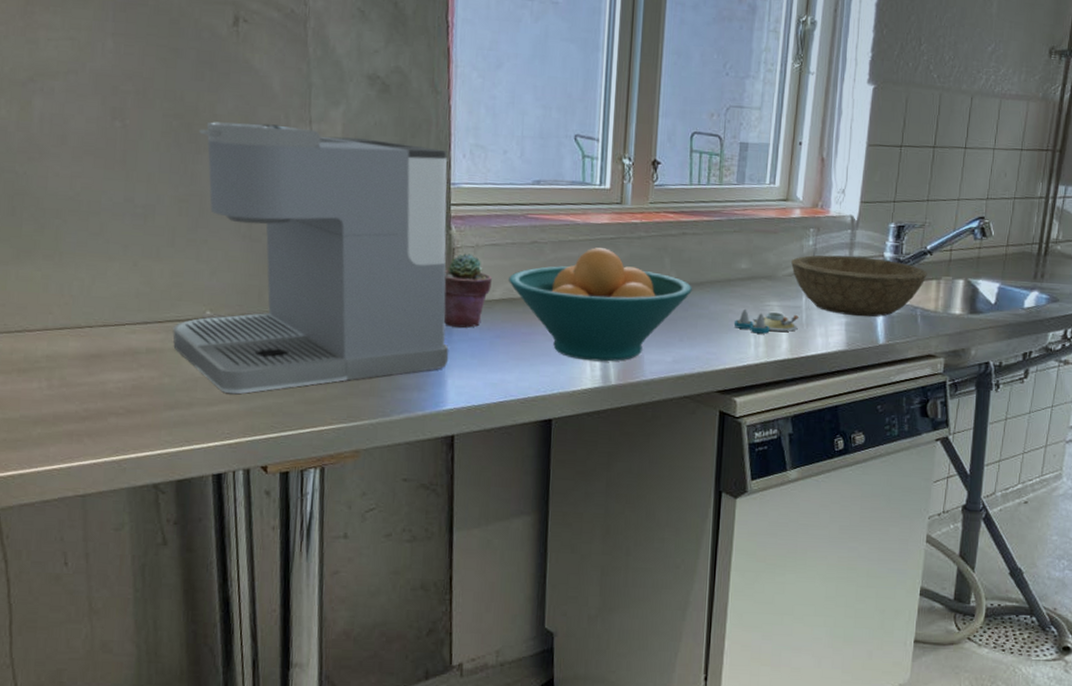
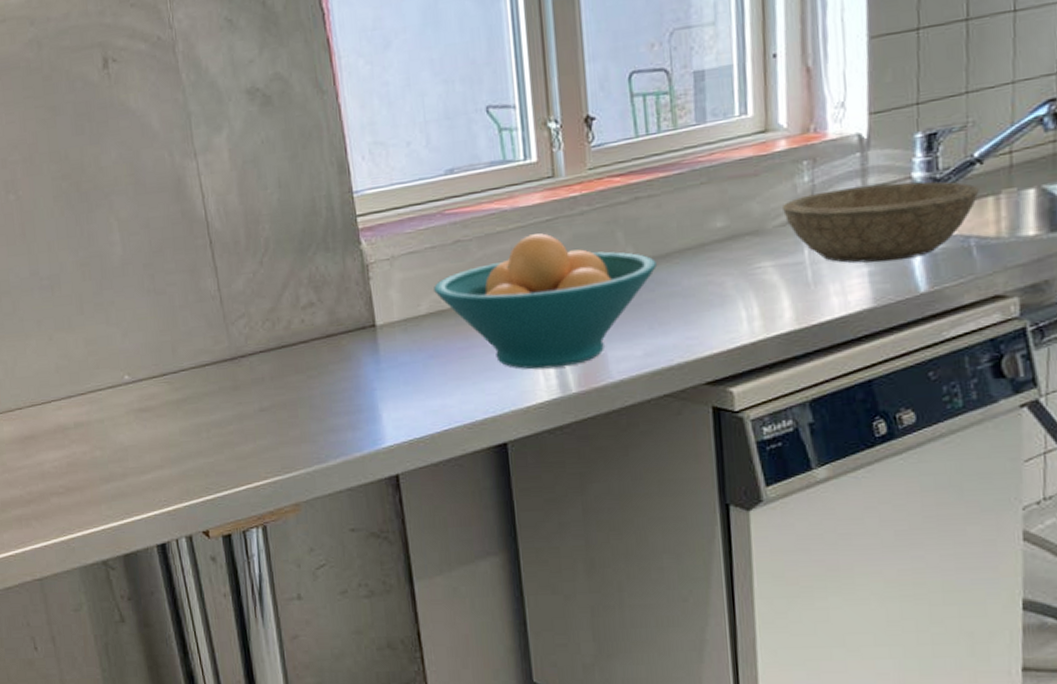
coffee maker: present [173,122,449,395] -> none [88,155,380,460]
potted succulent: present [443,253,492,328] -> none [361,267,416,354]
salt and pepper shaker set: present [733,308,799,334] -> none [716,272,803,305]

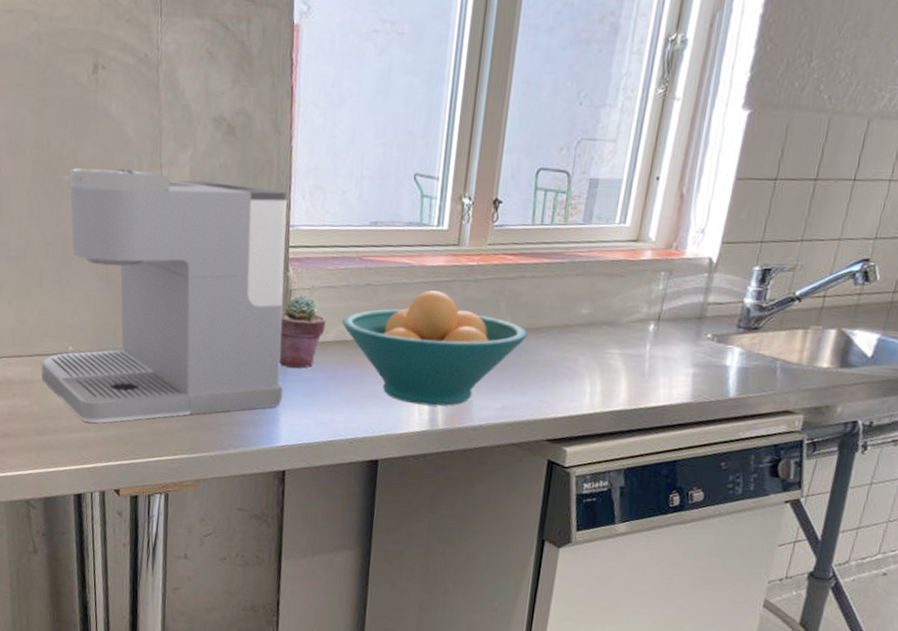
coffee maker: none [88,155,380,460] -> present [41,168,288,424]
potted succulent: none [361,267,416,354] -> present [278,295,326,368]
bowl: present [783,181,979,263] -> none [637,300,794,368]

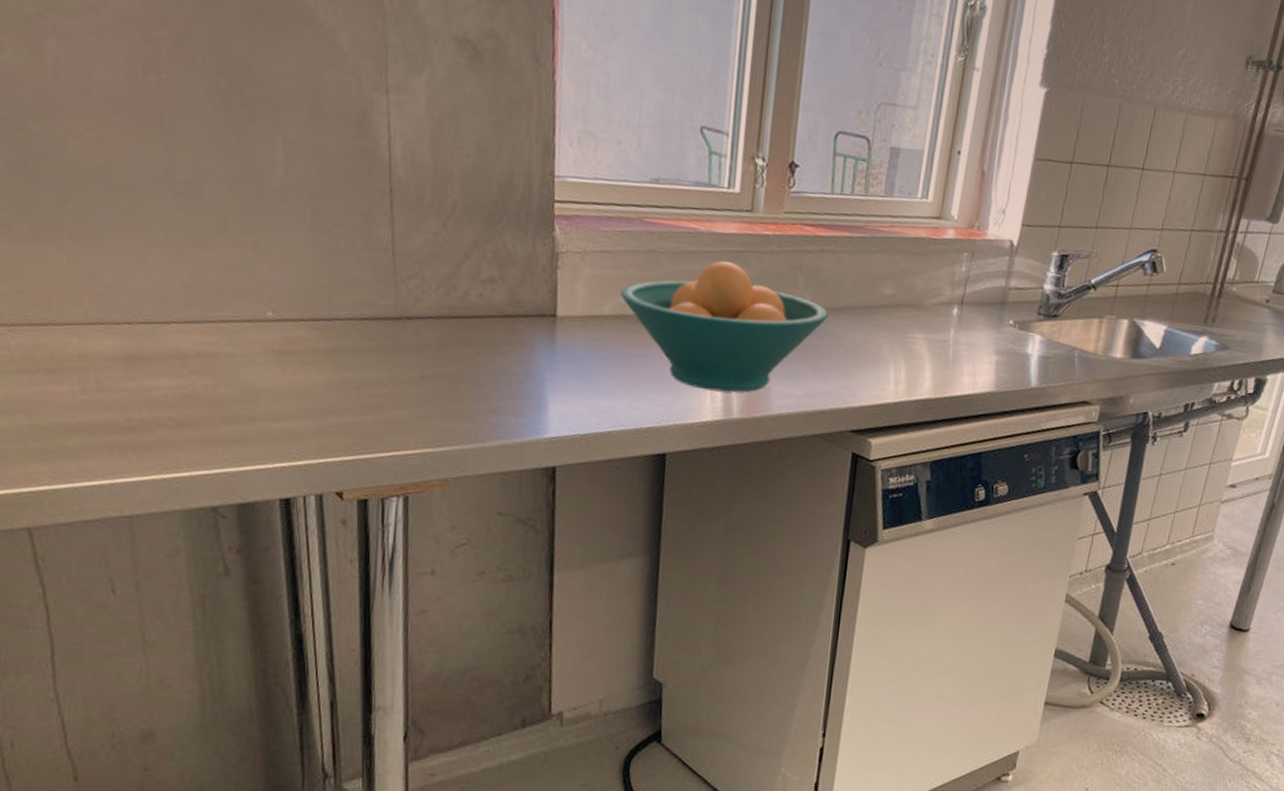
coffee maker: present [41,168,288,424] -> none [228,83,551,410]
potted succulent: present [278,295,326,368] -> none [544,260,601,346]

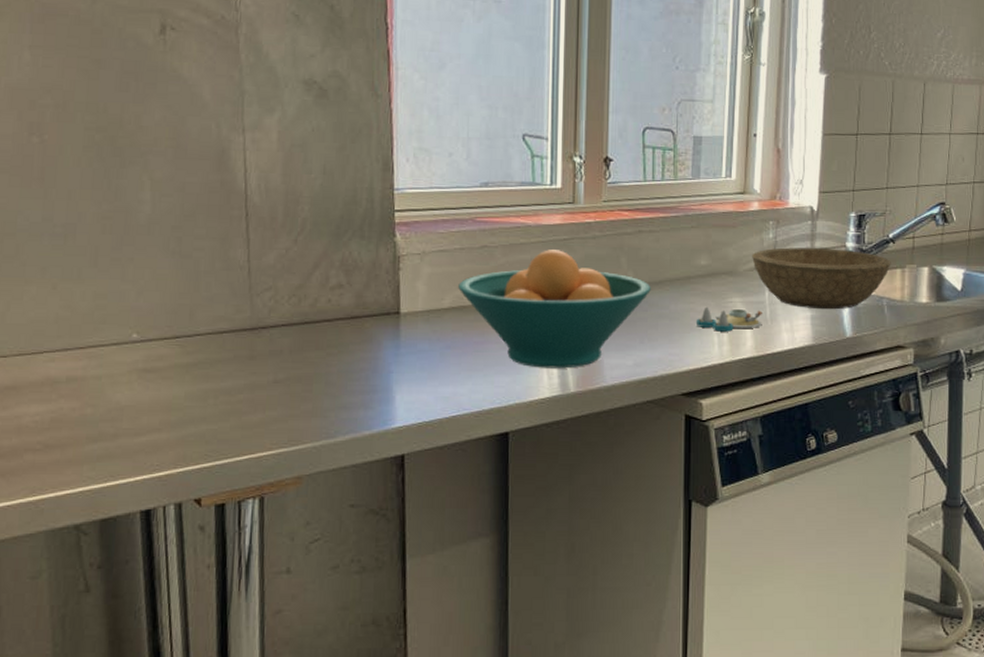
salt and pepper shaker set: none [872,340,945,370] -> present [695,306,762,332]
bowl: none [940,283,1090,357] -> present [752,247,891,310]

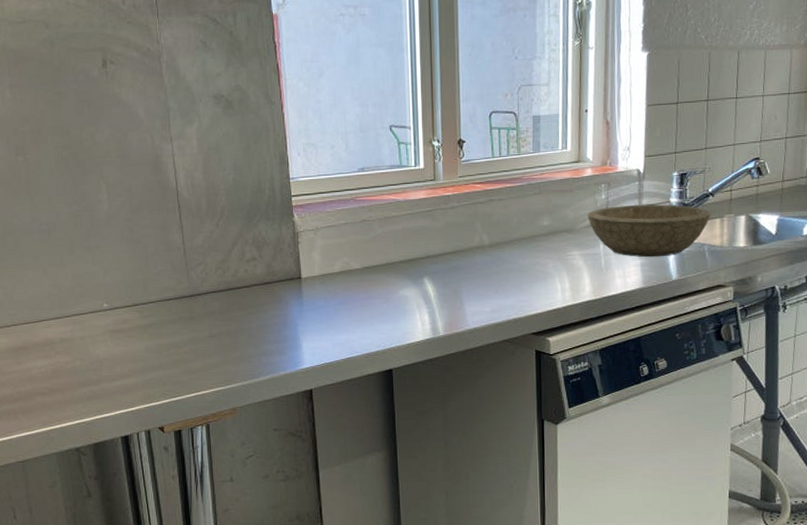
fruit bowl: present [458,250,651,369] -> none [345,220,502,317]
salt and pepper shaker set: present [695,306,762,332] -> none [541,260,598,280]

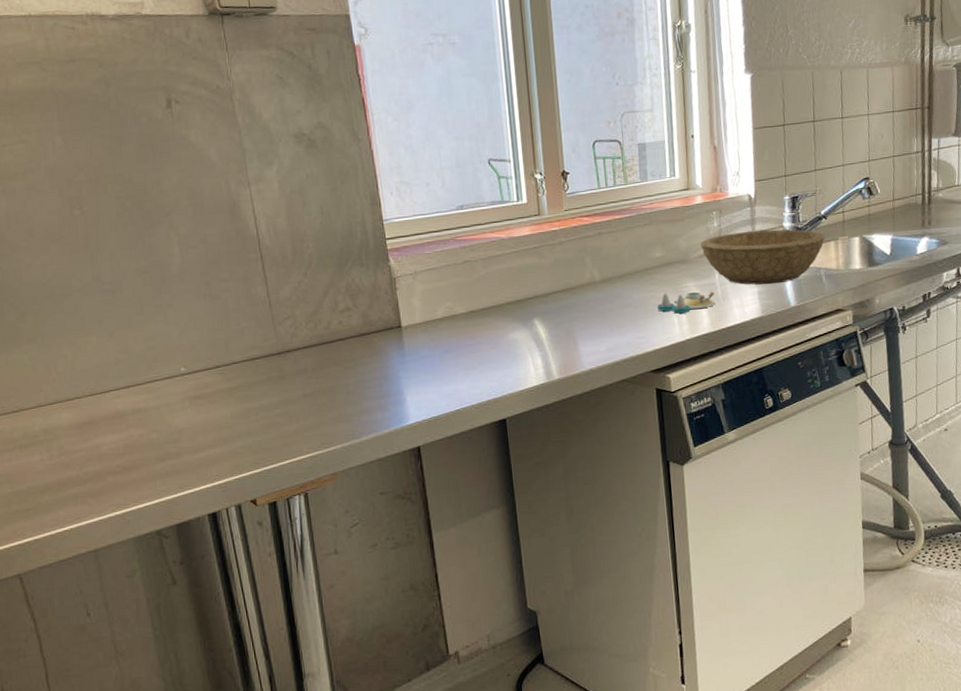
salt and pepper shaker set: none [541,260,598,280] -> present [656,291,715,314]

